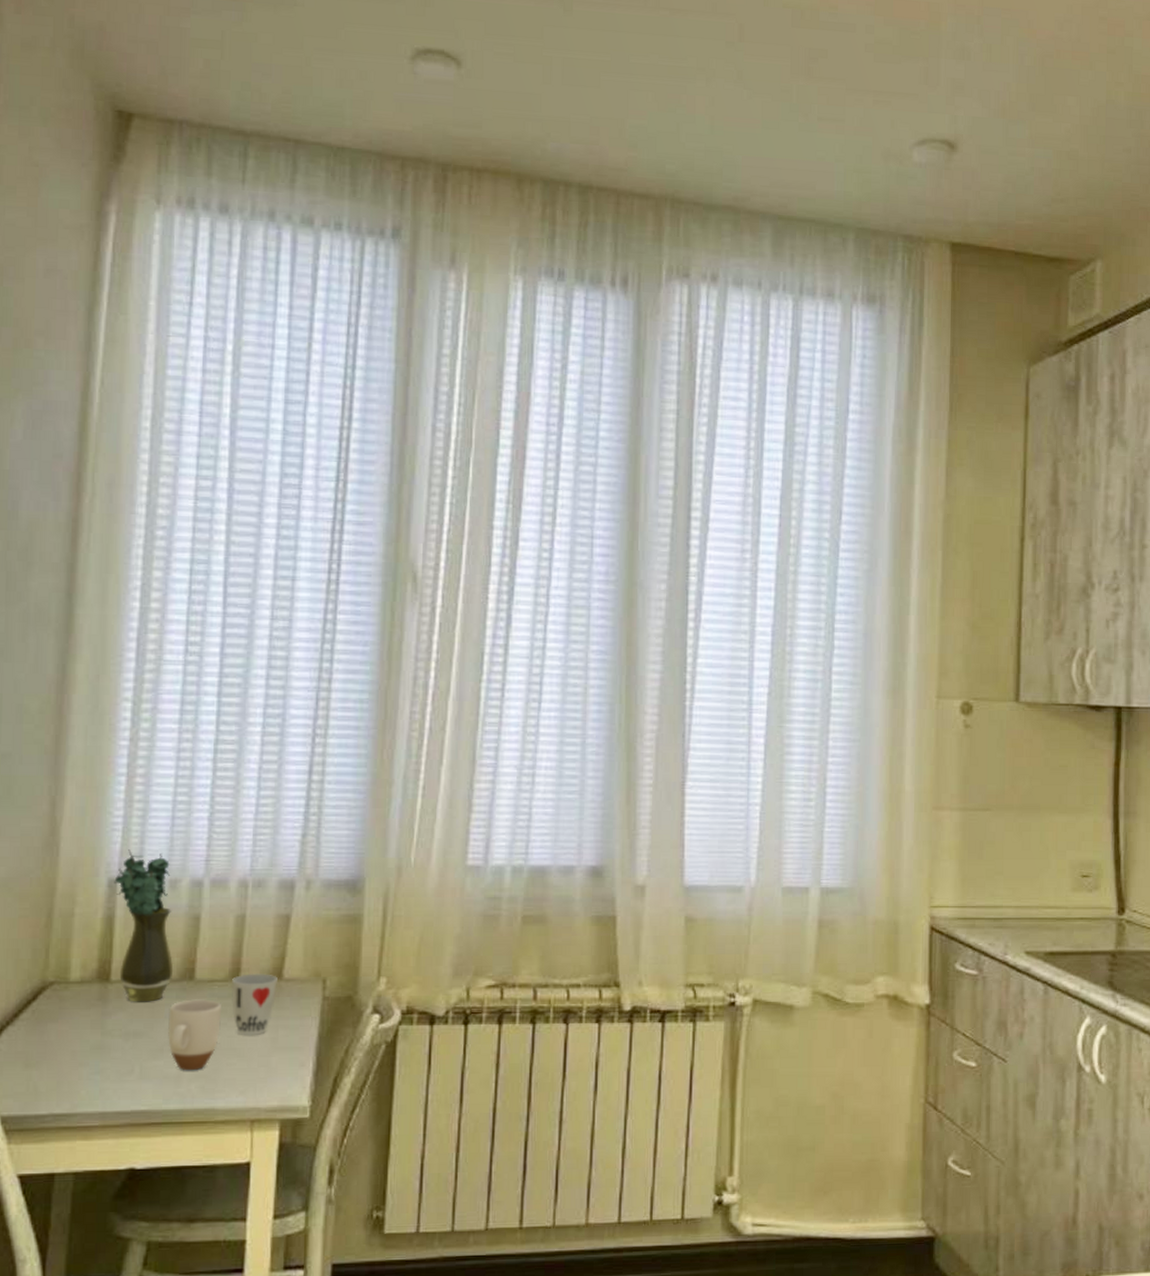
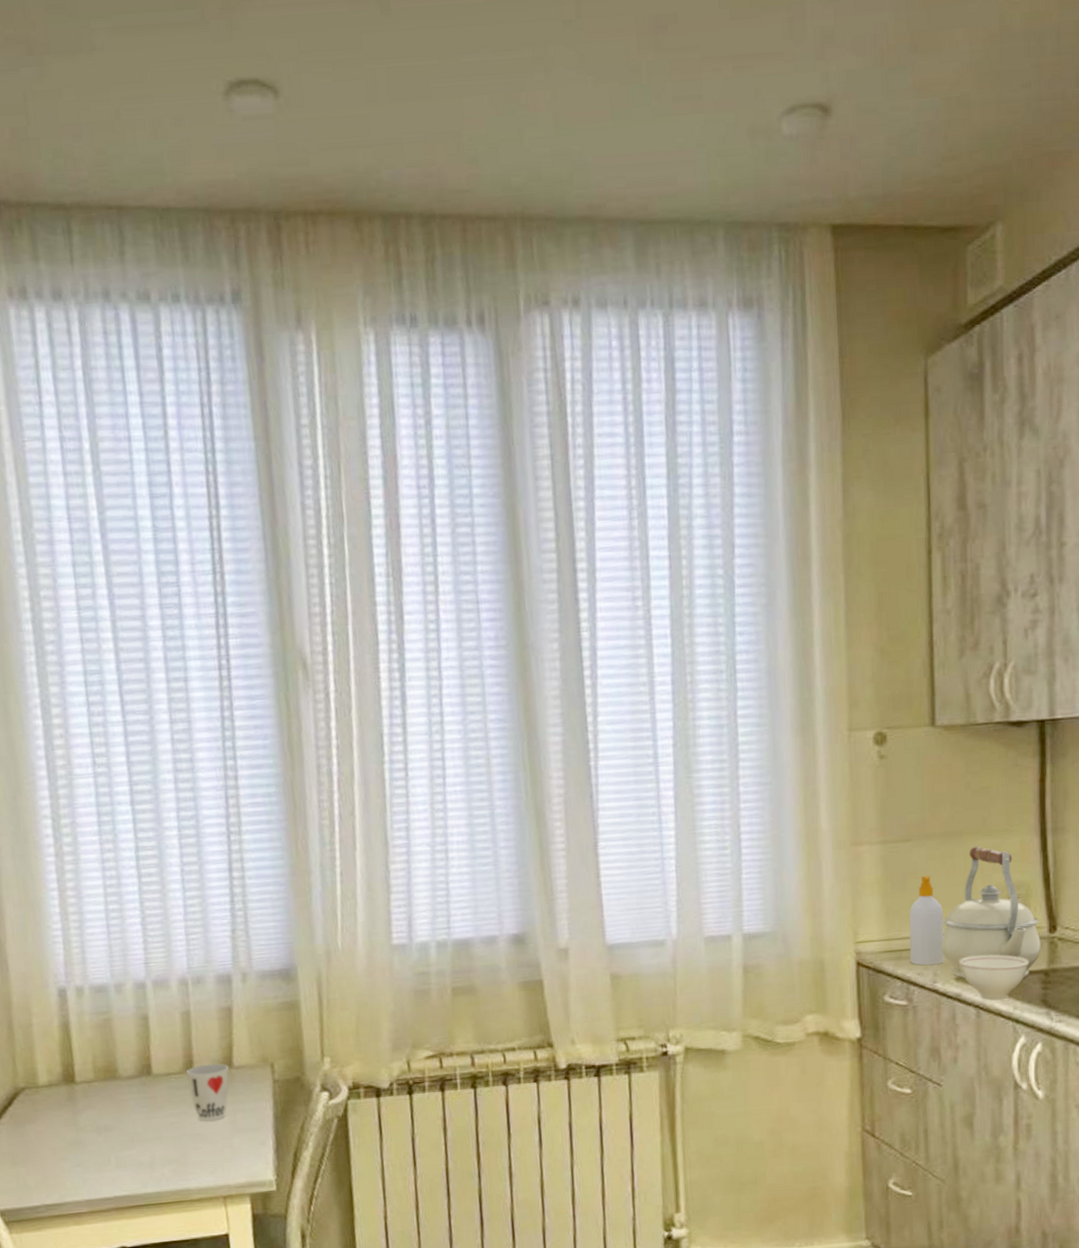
vase: present [114,849,174,1002] -> none [63,959,132,1100]
mug: present [168,999,222,1070] -> none [133,1091,183,1157]
soap bottle: none [982,847,1018,936] -> present [909,876,944,966]
kettle: none [1014,823,1109,958] -> present [941,846,1041,979]
bowl: none [1030,930,1097,978] -> present [959,954,1029,1001]

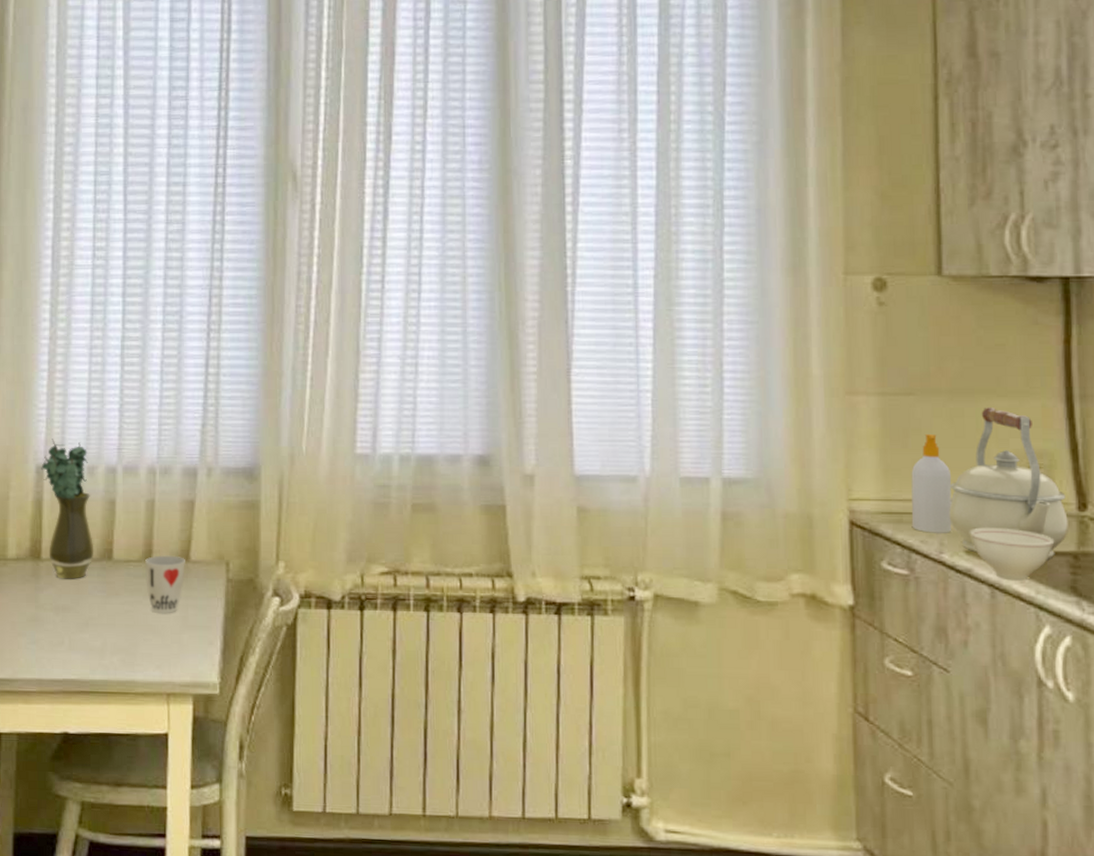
vase: none [63,959,132,1100] -> present [41,439,94,579]

